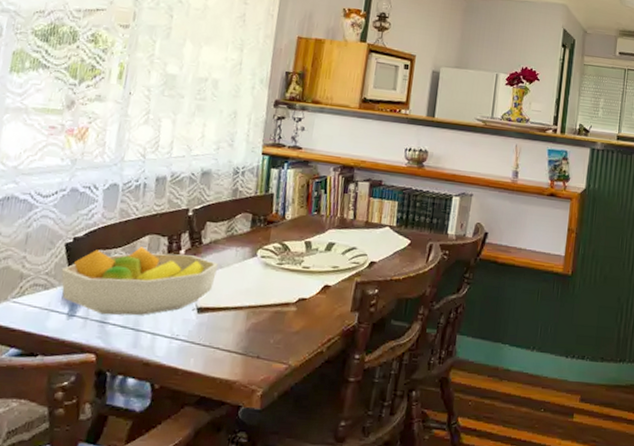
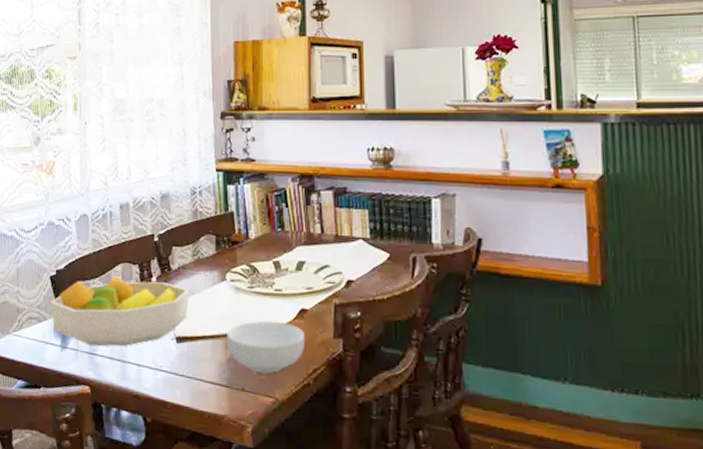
cereal bowl: none [248,294,325,342] -> present [227,320,306,373]

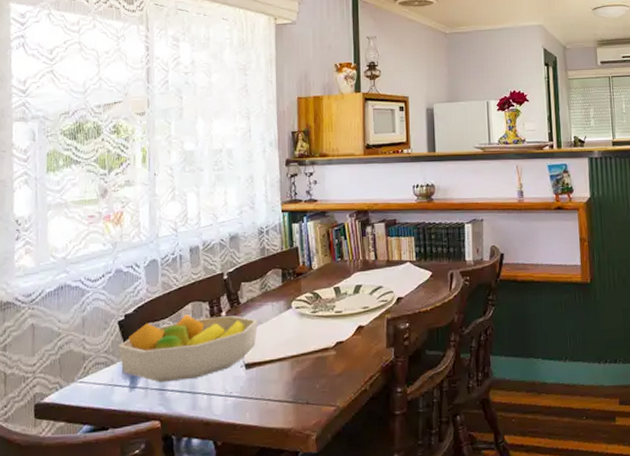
cereal bowl: present [227,320,306,373] -> none [292,339,363,386]

